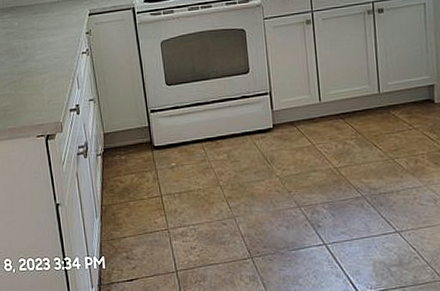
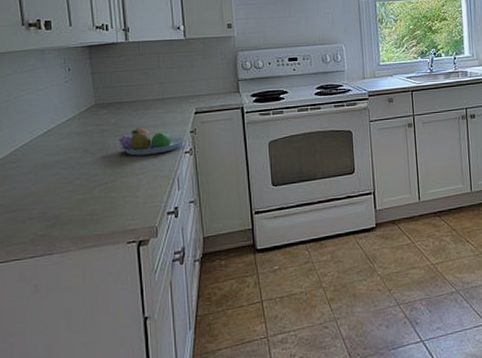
fruit bowl: none [22,29,82,56] -> present [119,127,186,156]

